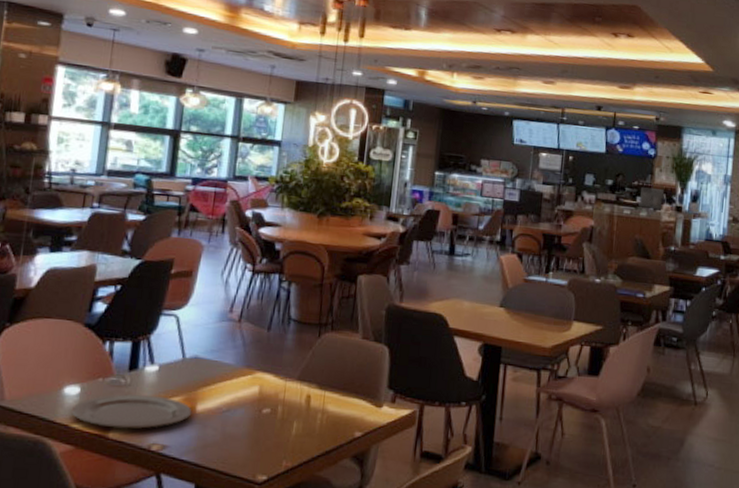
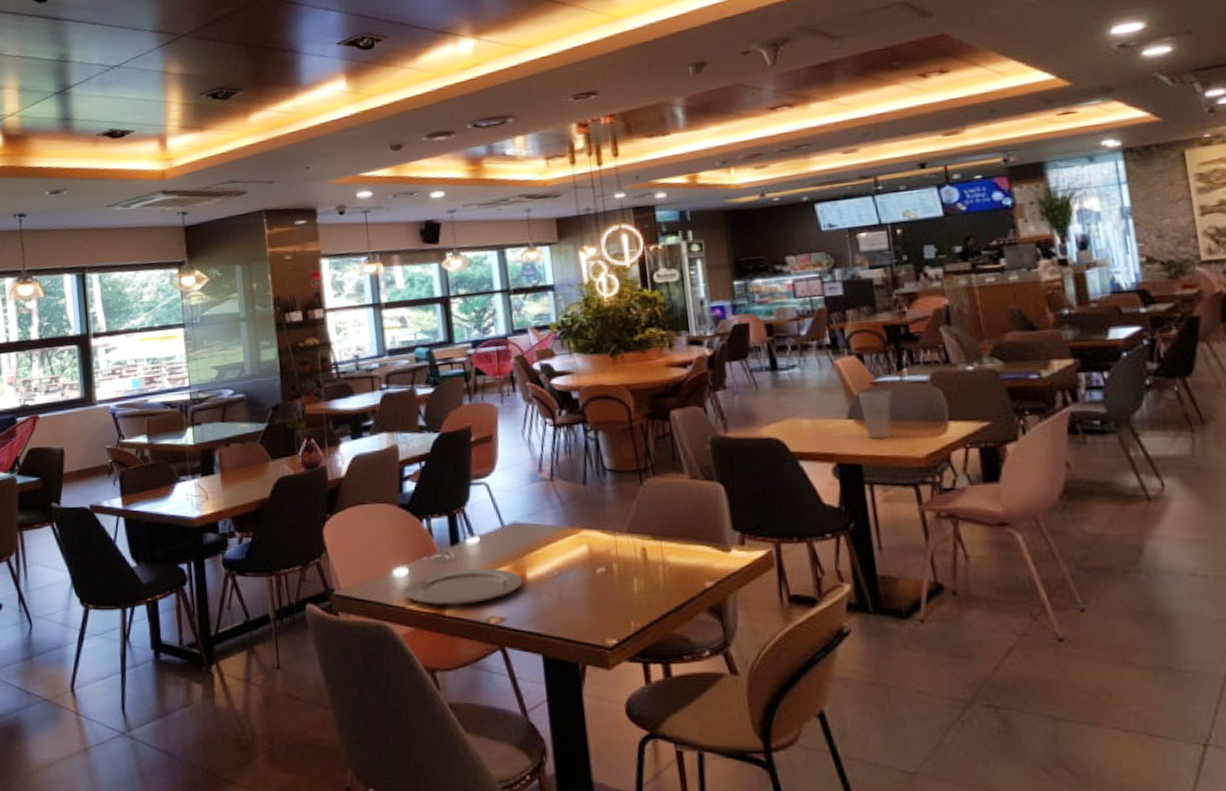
cup: none [511,285,537,329] -> present [859,390,893,440]

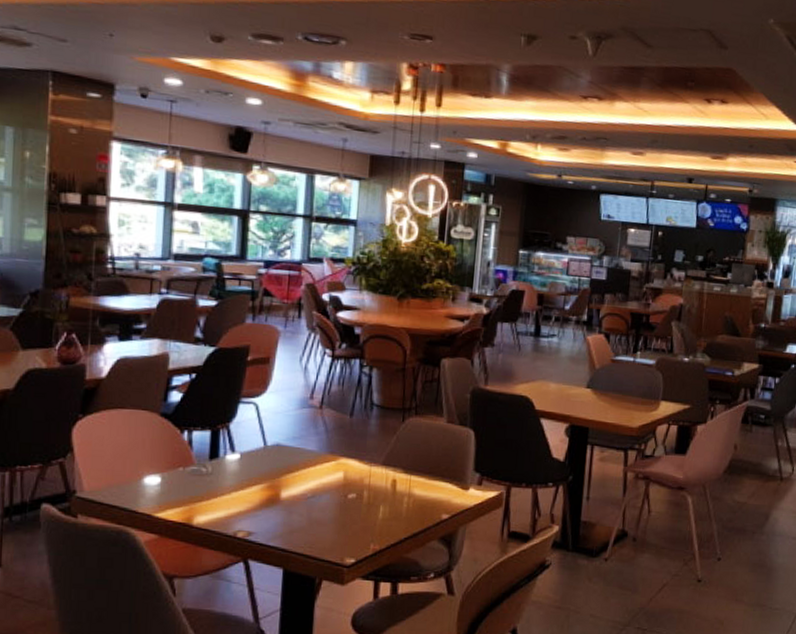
plate: present [405,567,524,607] -> none [154,482,277,518]
cup: present [859,390,893,440] -> none [598,366,625,409]

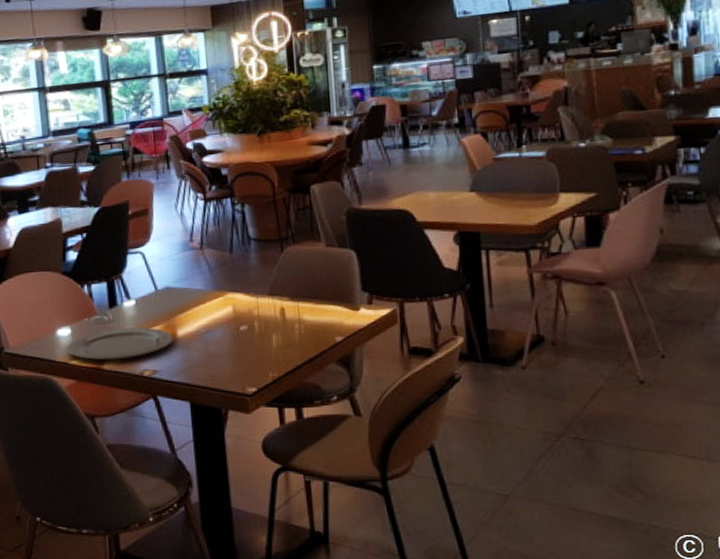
plate: none [154,482,277,518] -> present [67,327,174,362]

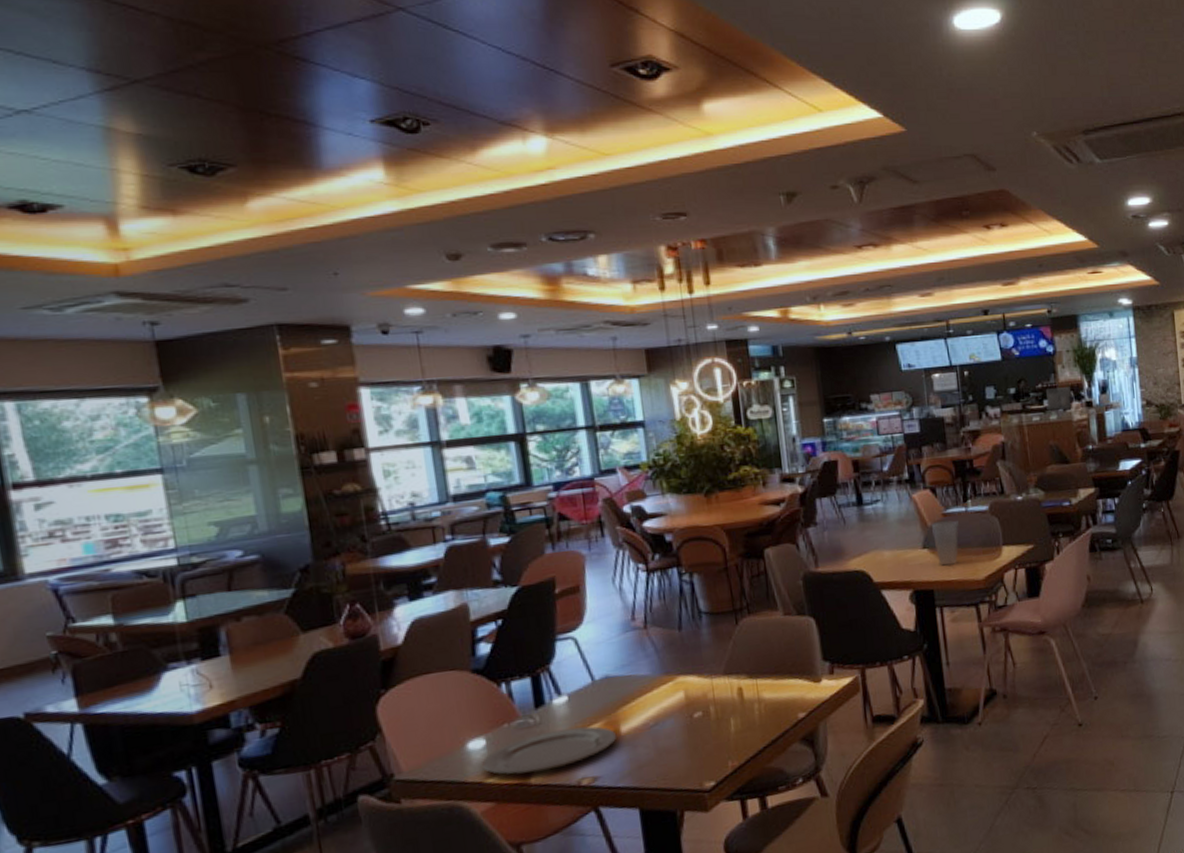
cup: none [481,165,511,210] -> present [932,520,959,566]

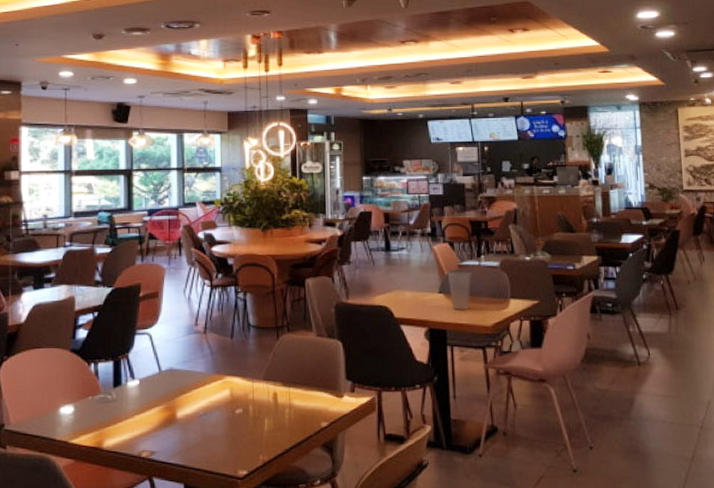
plate: present [482,726,617,775] -> none [69,407,173,441]

